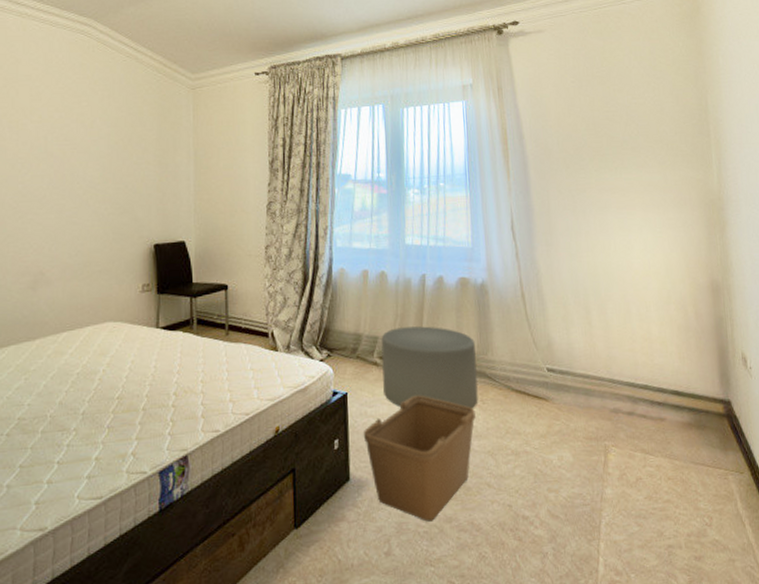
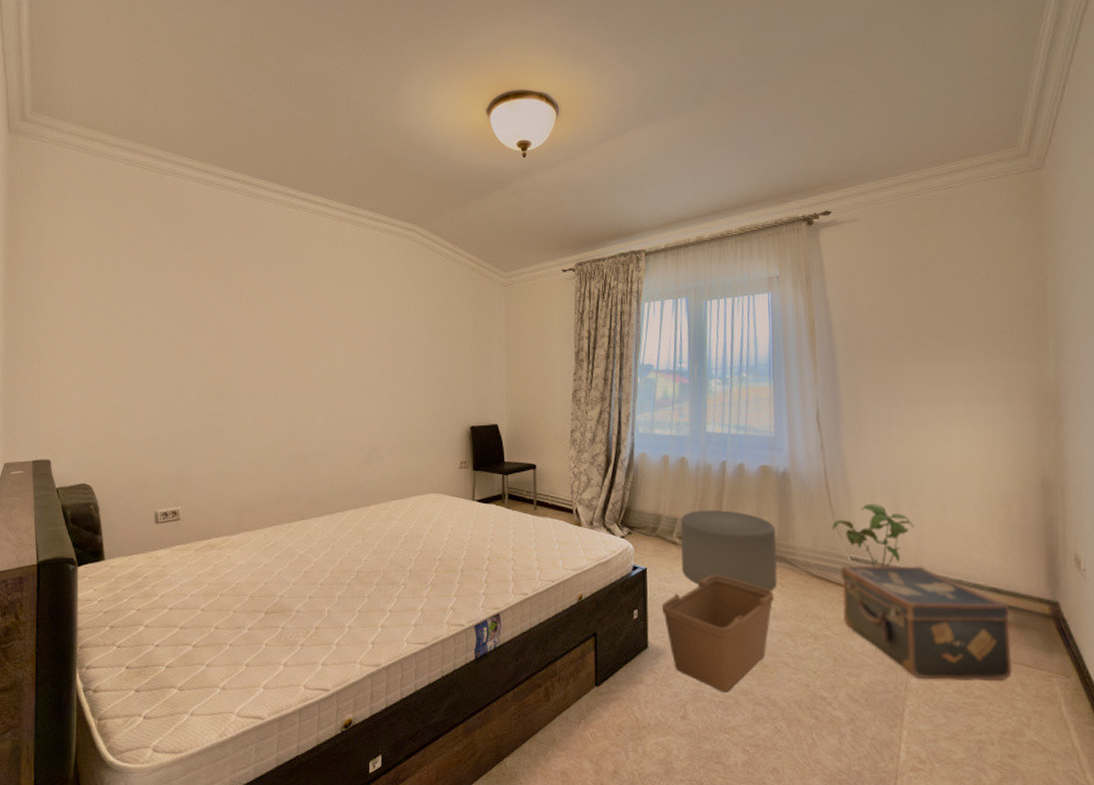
house plant: none [528,312,604,378] -> present [832,504,914,567]
suitcase: none [538,373,695,489] -> present [840,565,1012,681]

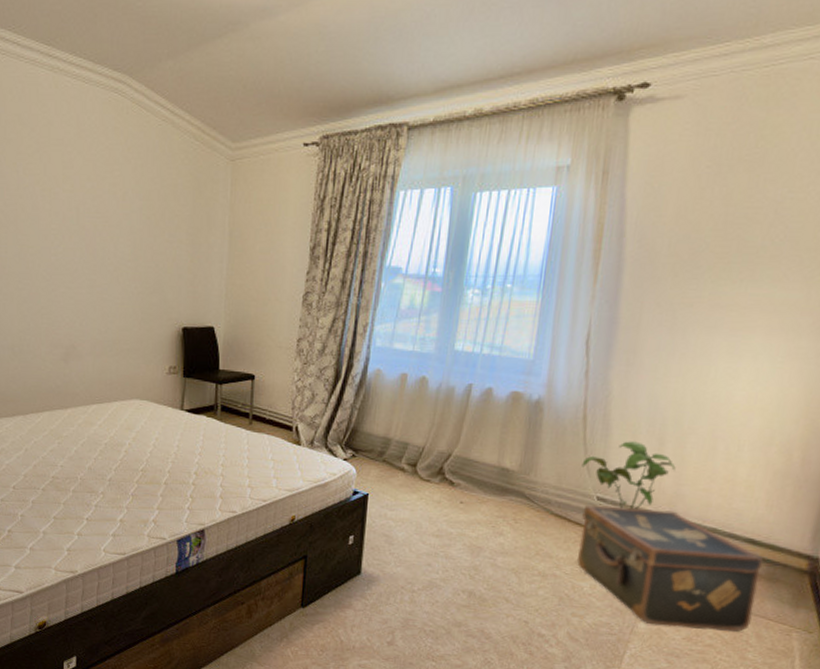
bicycle basket: present [661,574,774,692] -> none [379,505,505,623]
pouf: present [680,510,777,592] -> none [407,436,518,526]

